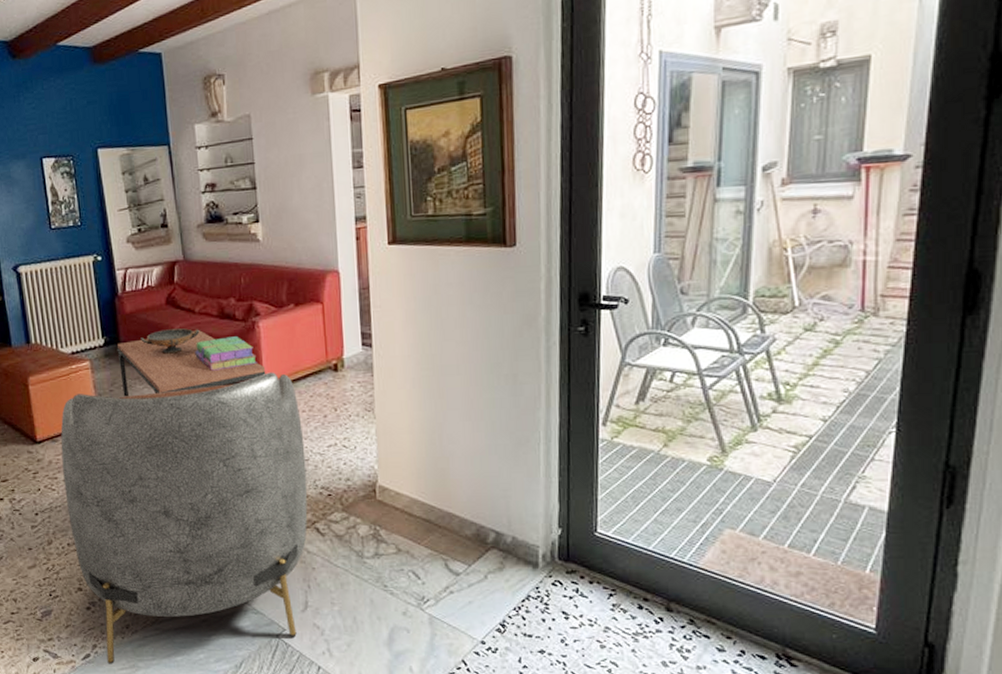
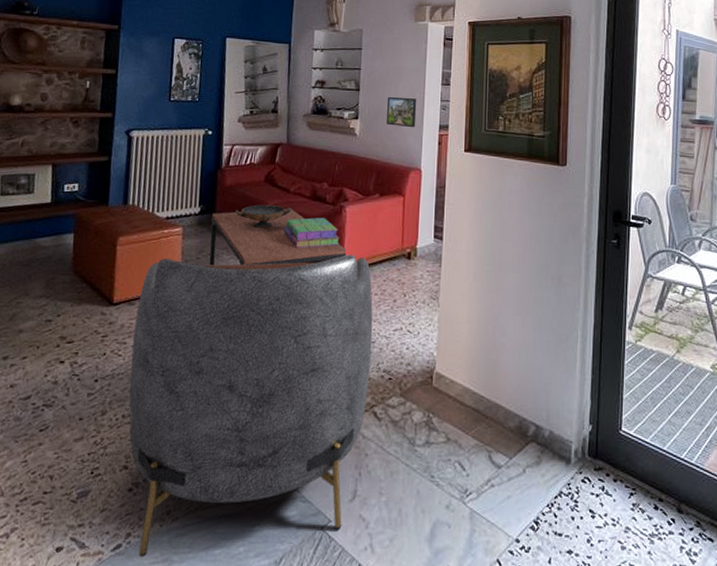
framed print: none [289,189,327,225] -> present [386,96,417,128]

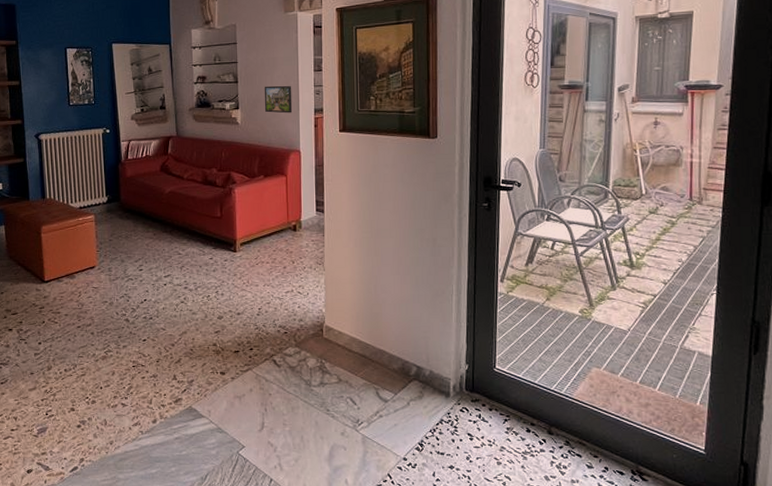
armchair: present [129,254,373,557] -> none [65,230,268,476]
coffee table: present [209,208,347,266] -> none [117,193,239,246]
decorative bowl: present [235,205,292,229] -> none [138,191,187,213]
stack of books: present [284,217,340,248] -> none [182,200,232,227]

